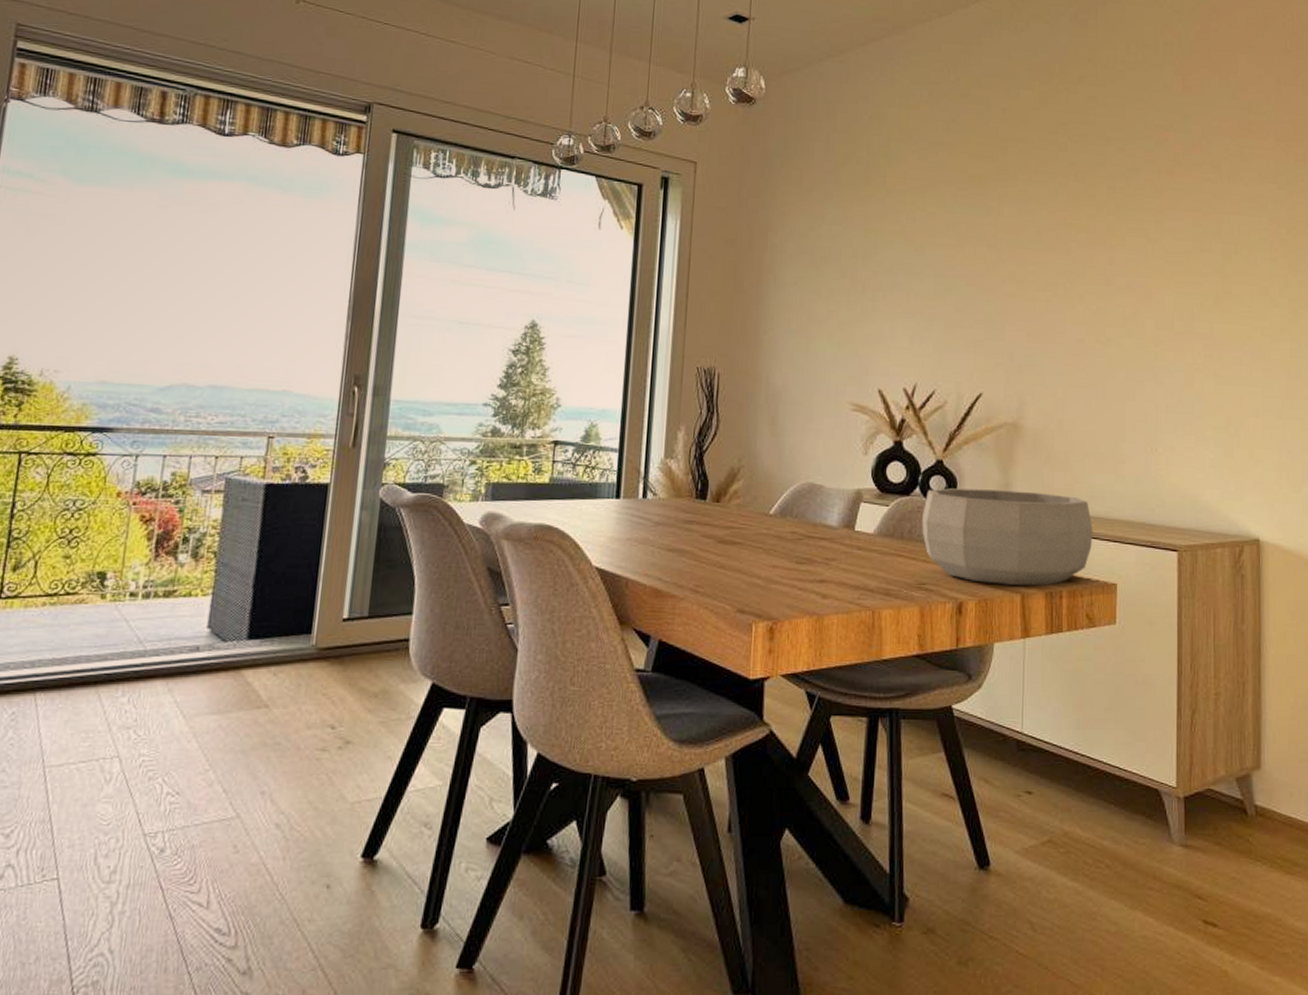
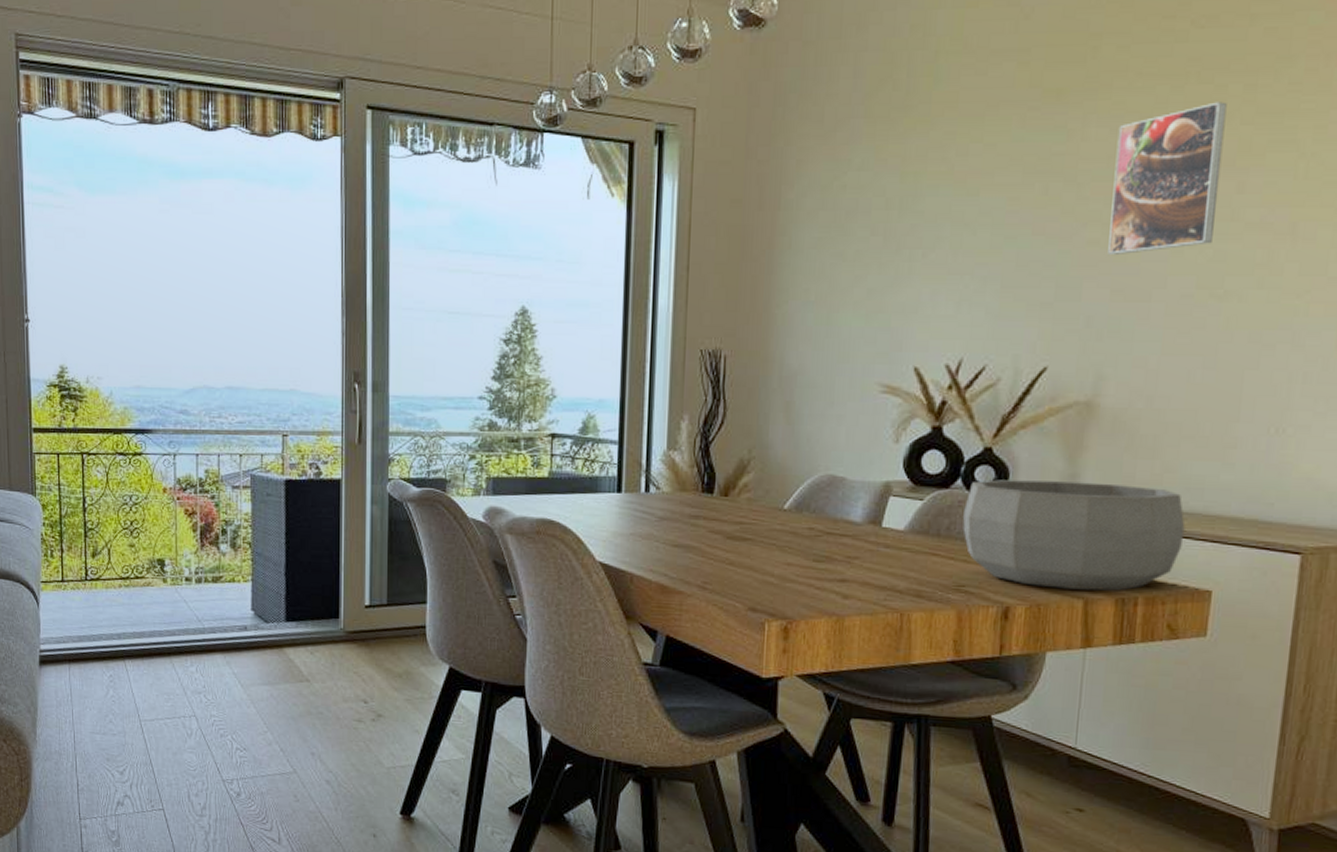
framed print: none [1022,196,1096,306] -> present [1108,101,1227,254]

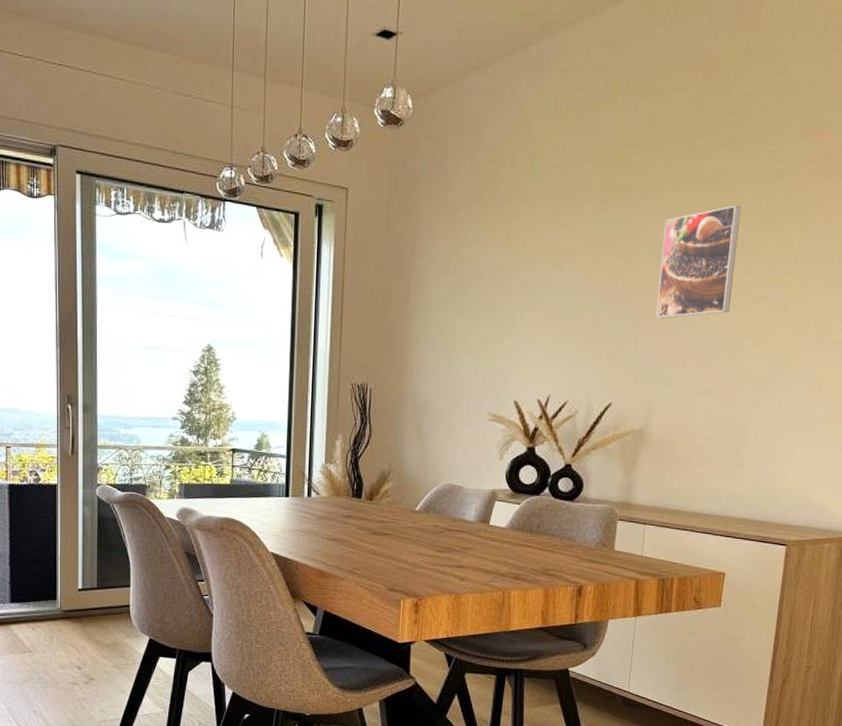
decorative bowl: present [963,479,1186,591] -> none [549,489,708,574]

